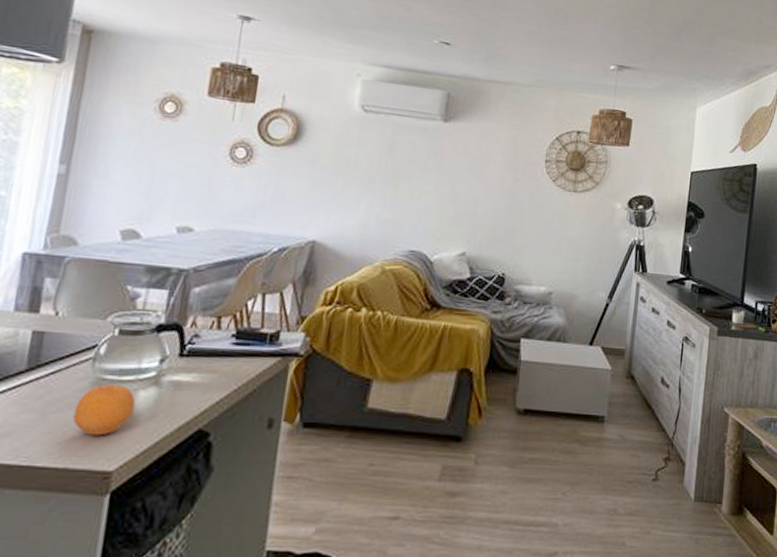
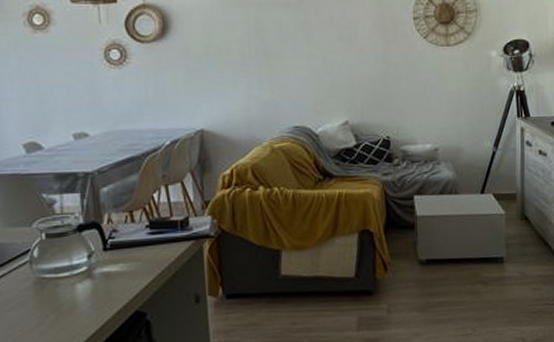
fruit: present [72,384,136,436] -> none [25,281,76,327]

